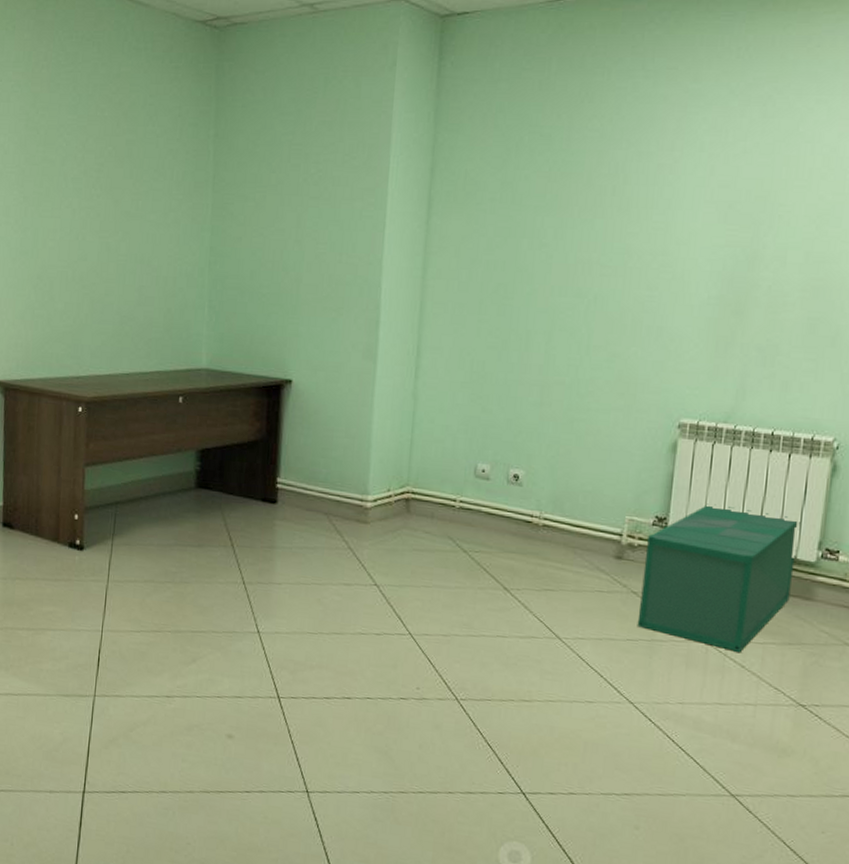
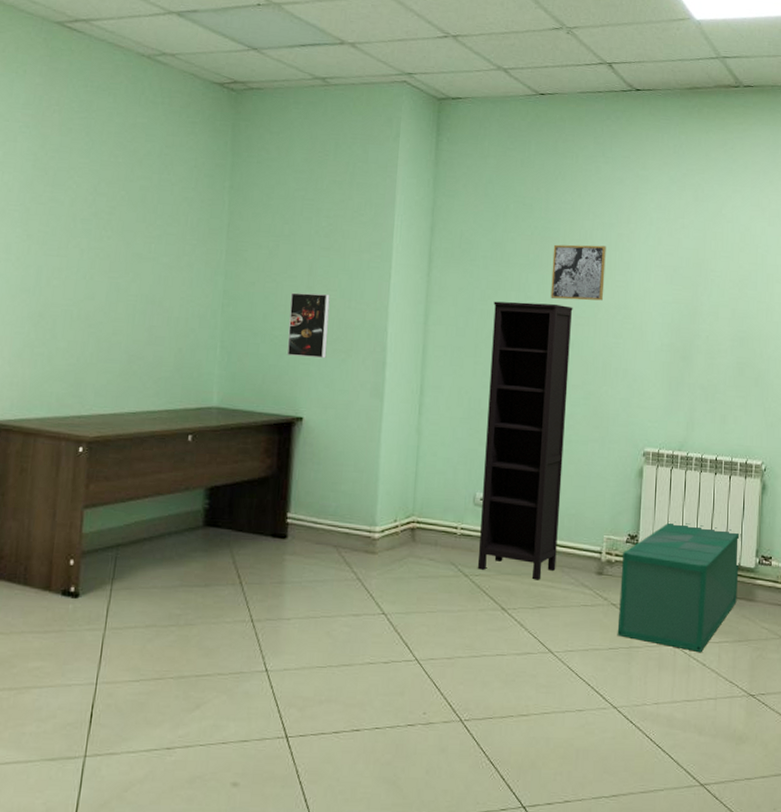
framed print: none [274,247,320,318] -> present [286,292,330,359]
bookcase: none [478,250,598,561] -> present [478,301,573,580]
wall art: none [570,179,642,247] -> present [550,244,606,301]

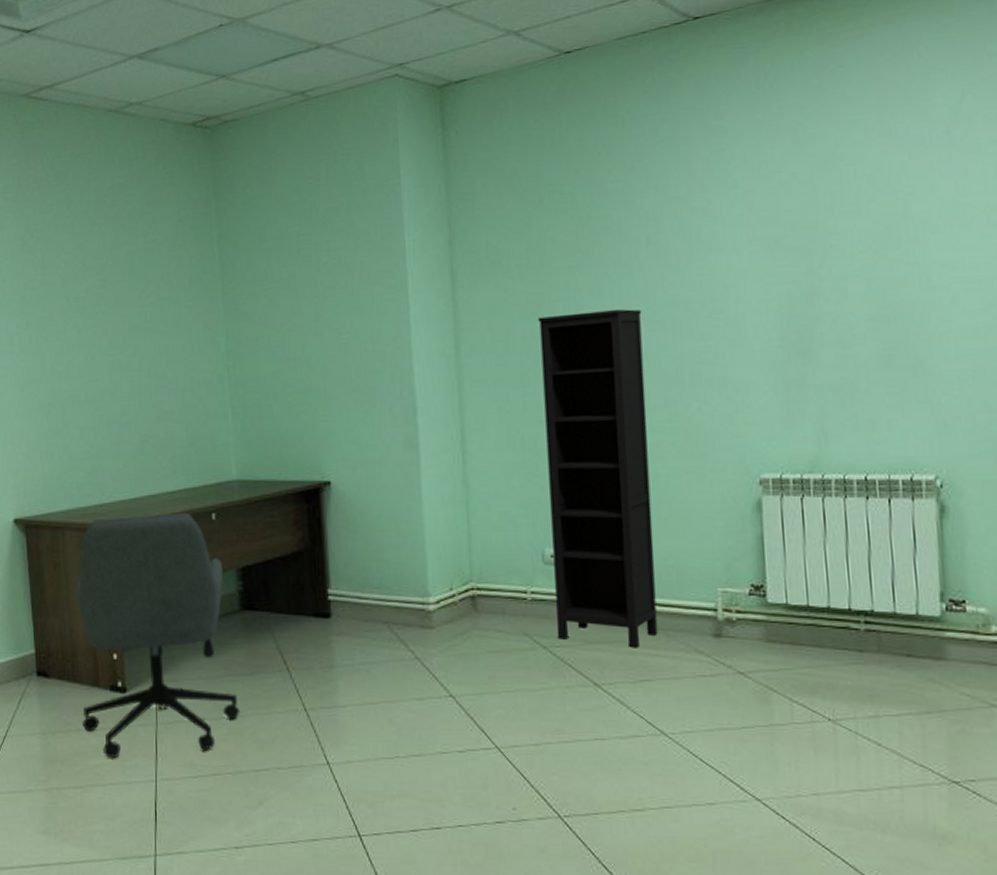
office chair: none [27,429,192,661] -> present [75,512,240,758]
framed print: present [286,292,330,359] -> none [299,338,348,414]
wall art: present [550,244,606,301] -> none [606,226,681,303]
storage bin: present [617,521,741,653] -> none [746,564,919,730]

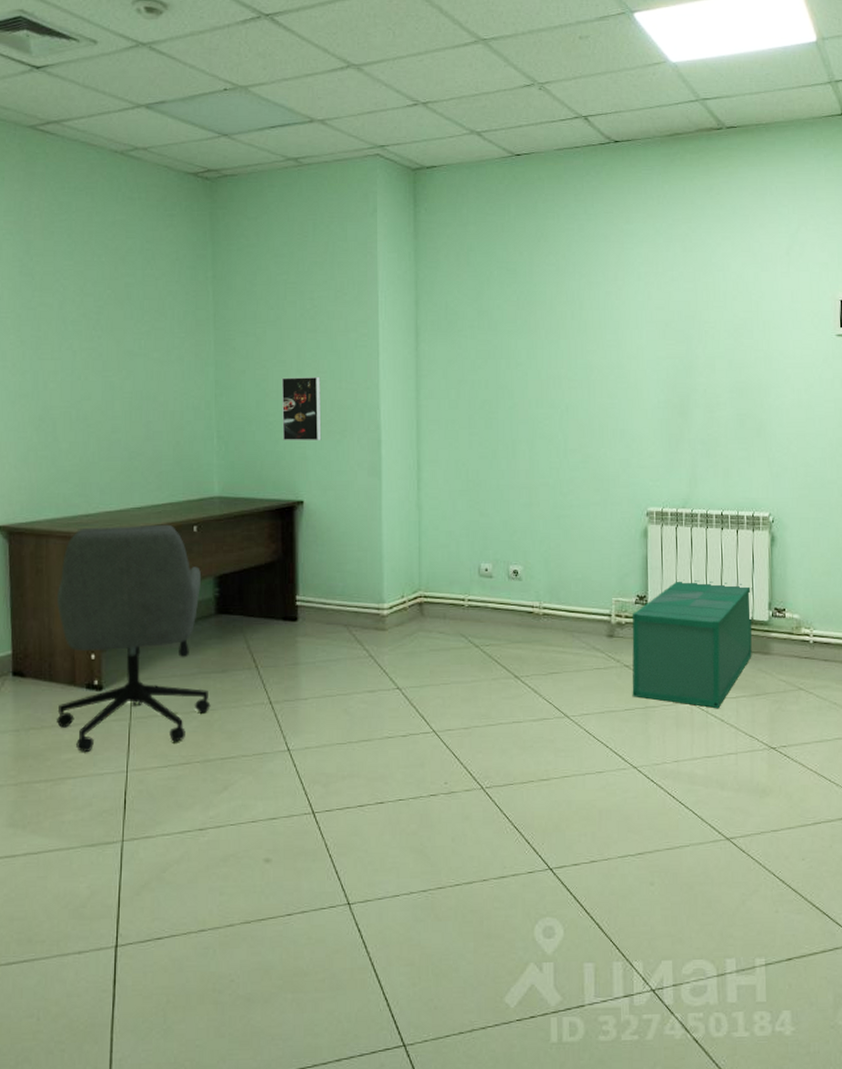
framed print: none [299,338,348,414] -> present [281,376,322,441]
bookcase: present [538,309,658,648] -> none [484,369,566,647]
storage bin: none [746,564,919,730] -> present [632,579,753,709]

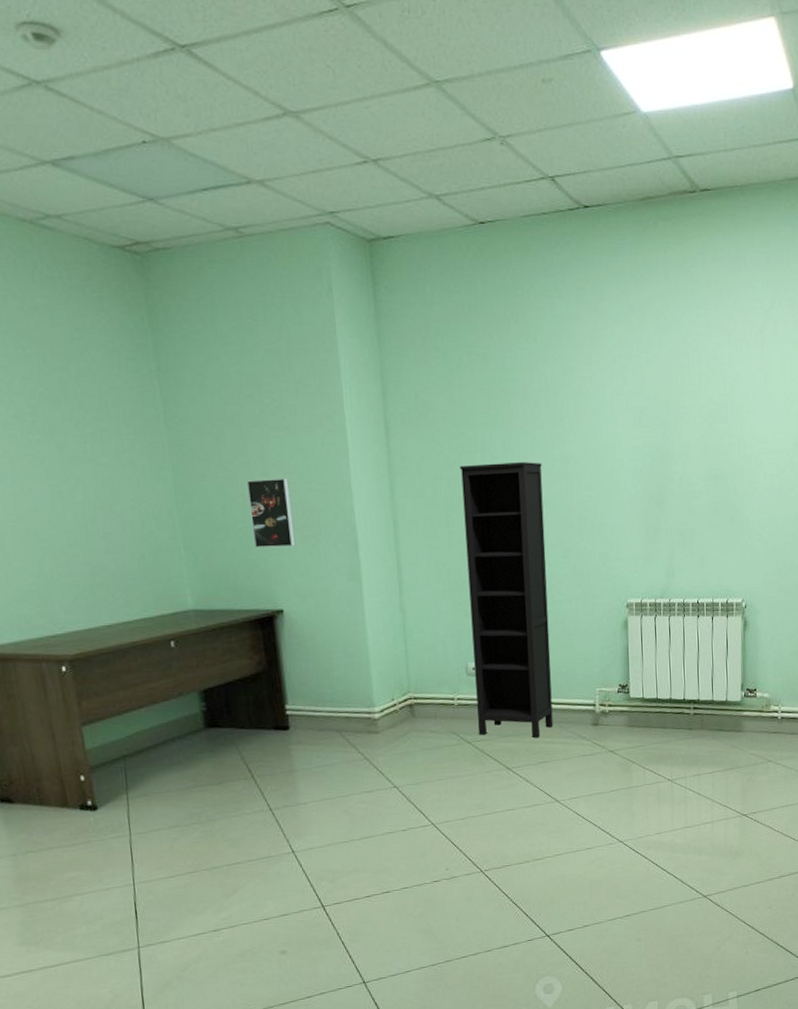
office chair: present [56,524,211,752] -> none [33,641,211,870]
bookcase: none [484,369,566,647] -> present [459,462,553,738]
storage bin: present [632,579,753,709] -> none [615,667,726,784]

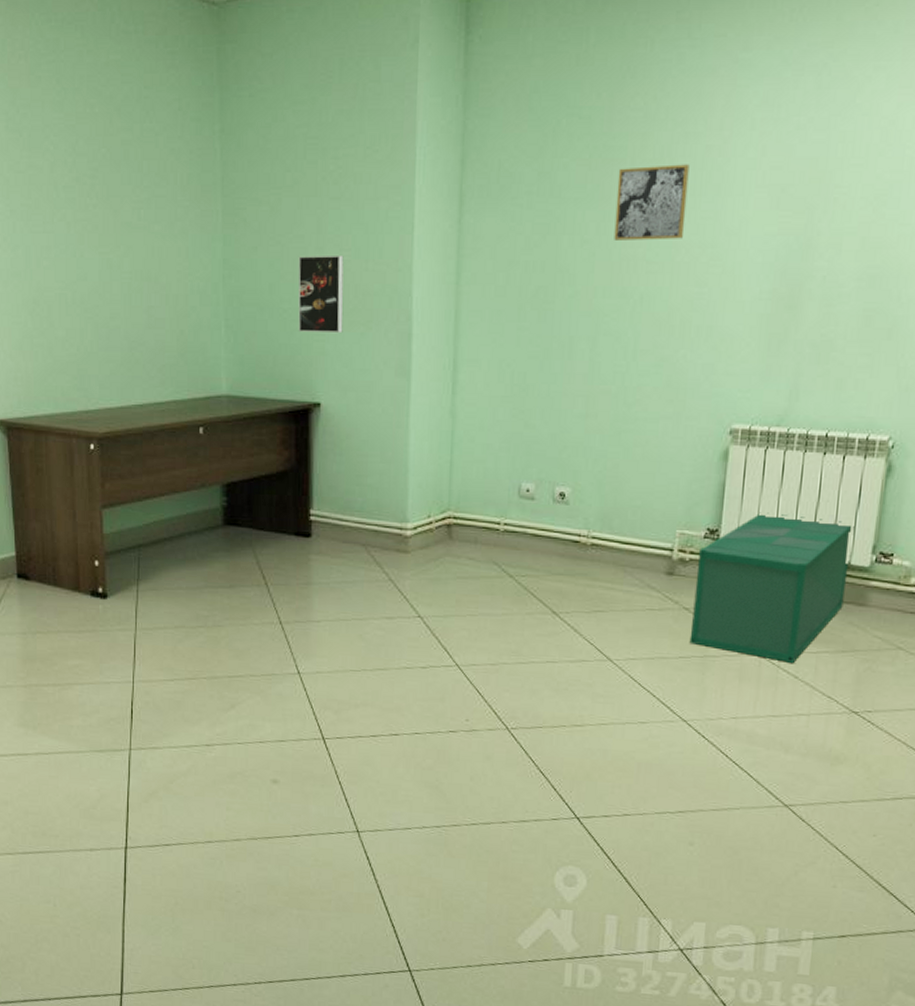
bookcase: present [459,462,553,738] -> none [525,248,643,581]
wall art: none [514,392,572,456] -> present [614,164,690,240]
storage bin: none [615,667,726,784] -> present [689,512,854,664]

